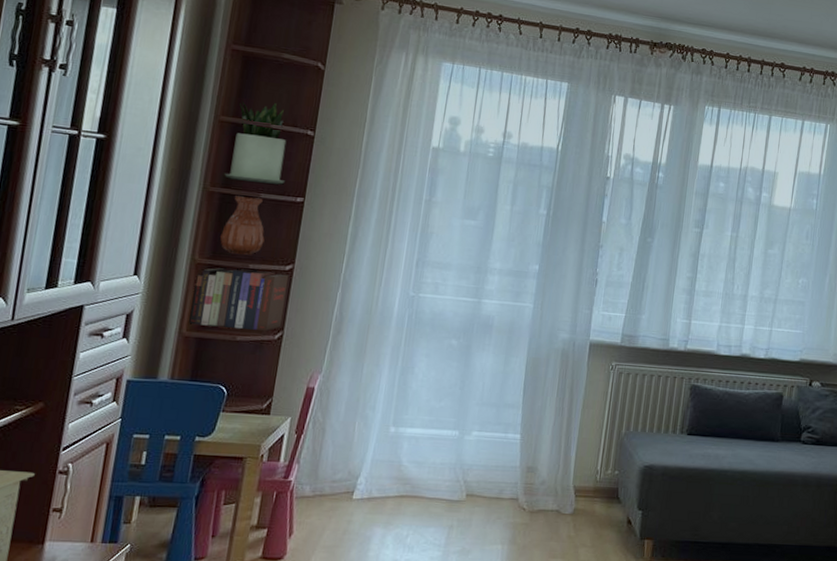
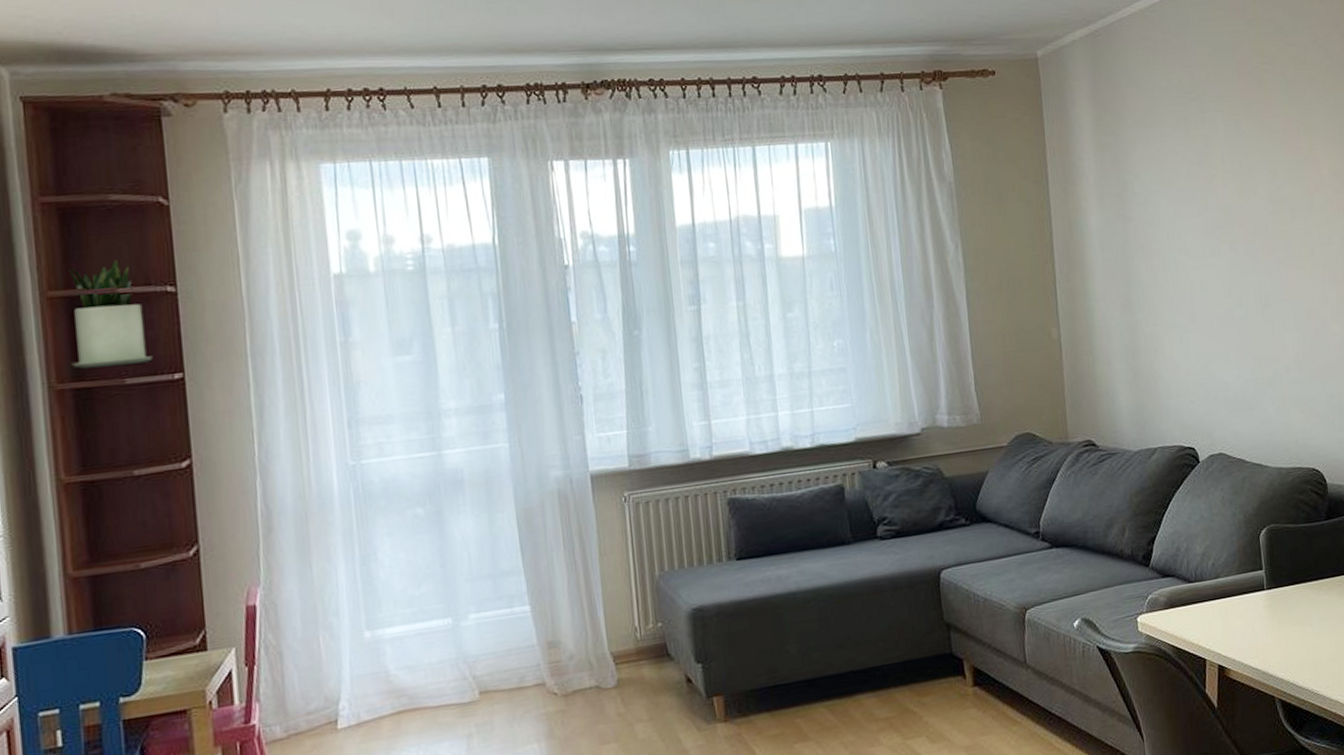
books: present [189,268,289,332] -> none [69,472,195,562]
vase: present [219,196,265,256] -> none [85,385,146,463]

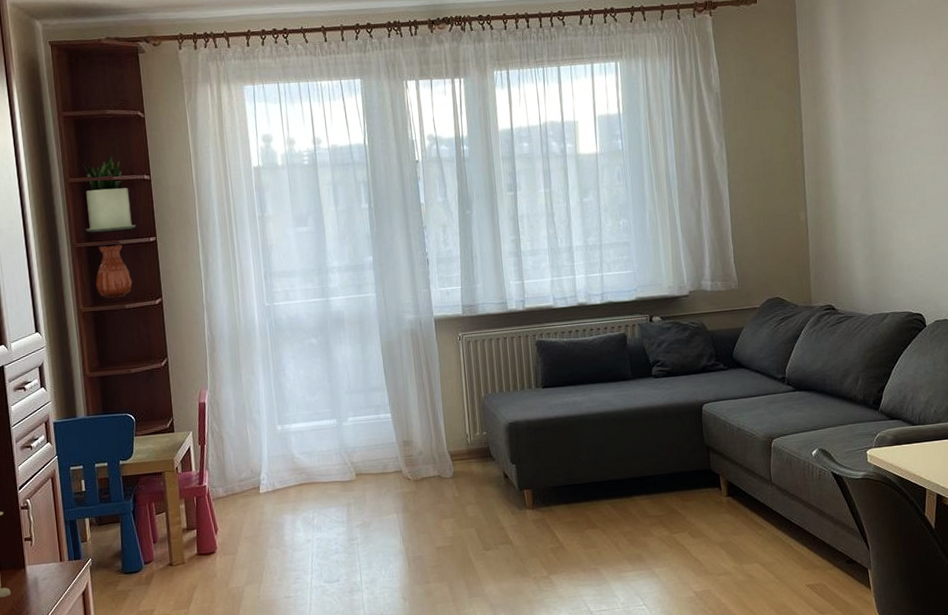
vase: none [85,385,146,463] -> present [95,245,133,299]

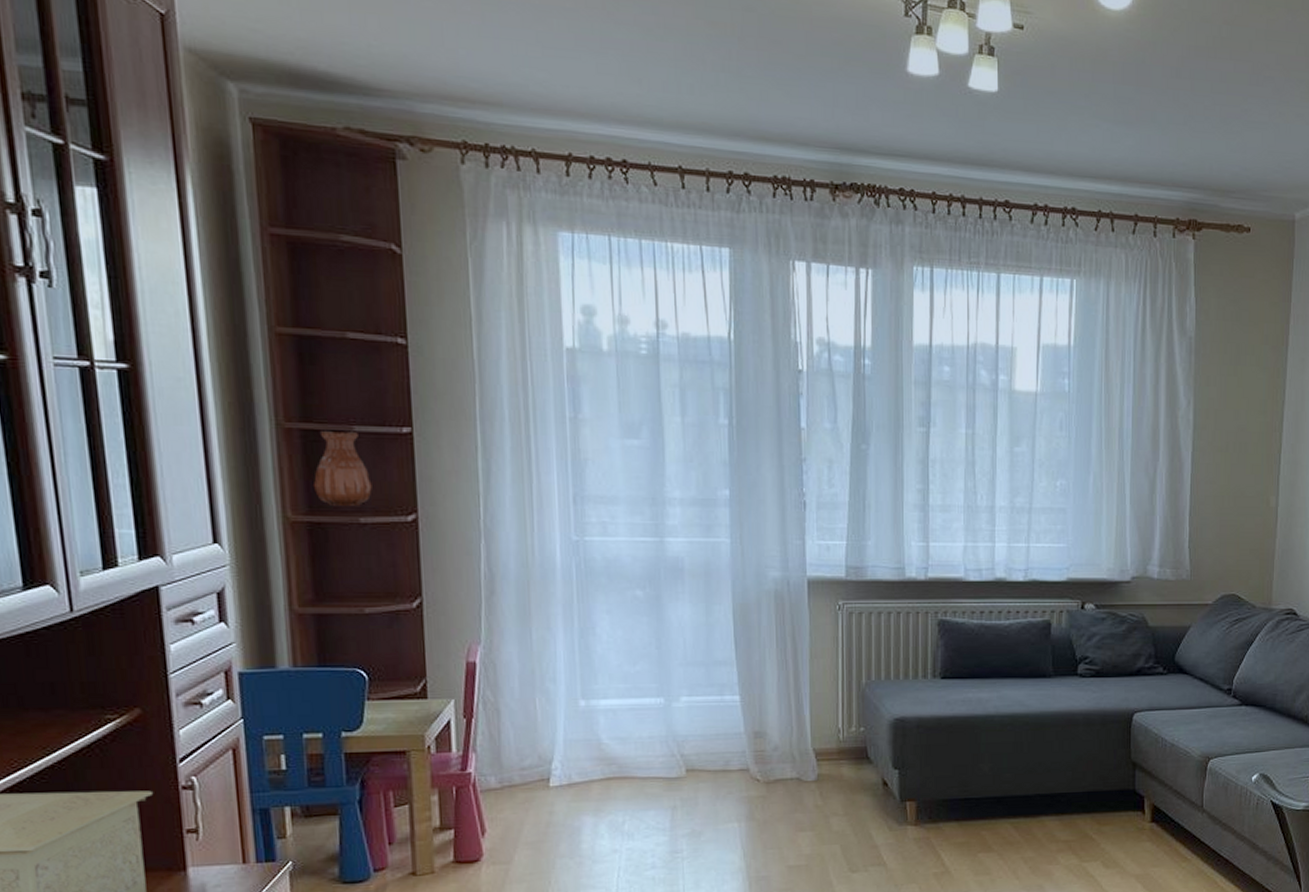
planter: present [82,157,137,233] -> none [298,304,383,414]

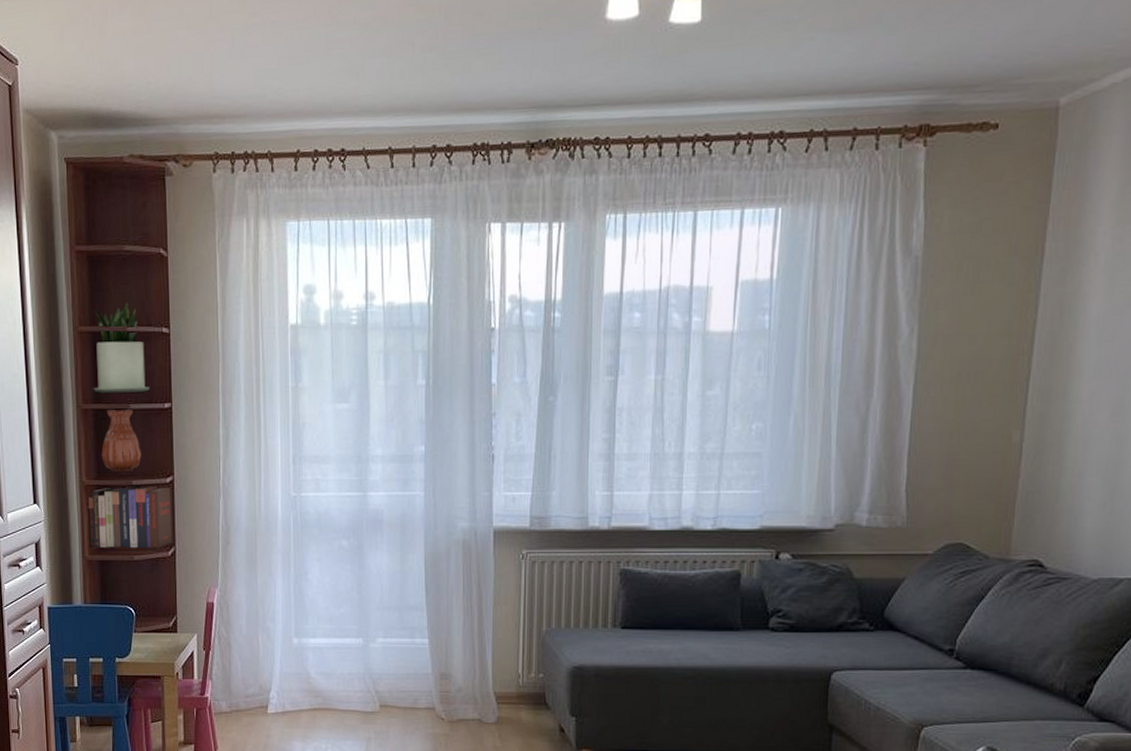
books: none [295,523,418,600] -> present [88,485,173,549]
planter: none [298,304,383,414] -> present [93,303,151,393]

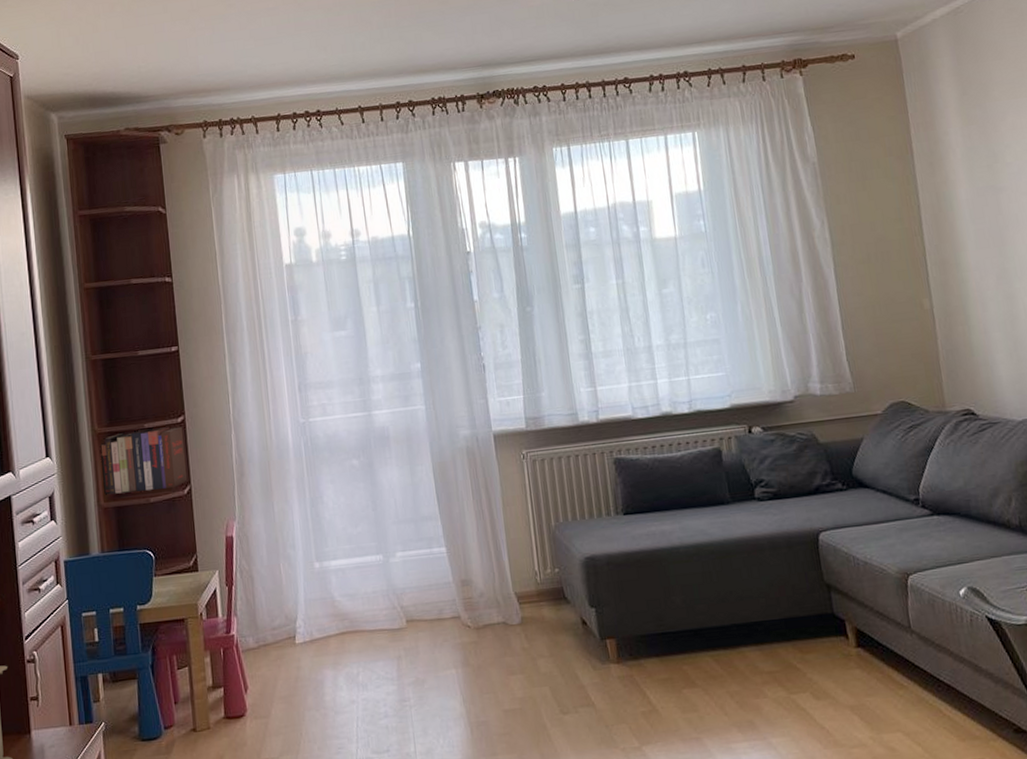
planter: present [93,303,151,393] -> none [98,258,157,344]
vase: present [100,409,142,472] -> none [111,356,152,418]

